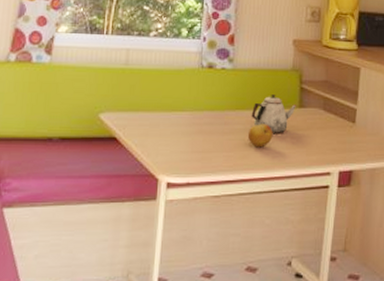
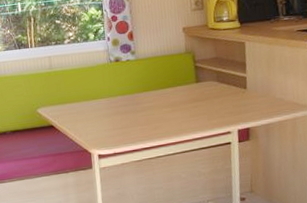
fruit: present [247,124,273,148] -> none [156,99,178,119]
teapot: present [251,95,297,133] -> none [156,75,194,106]

